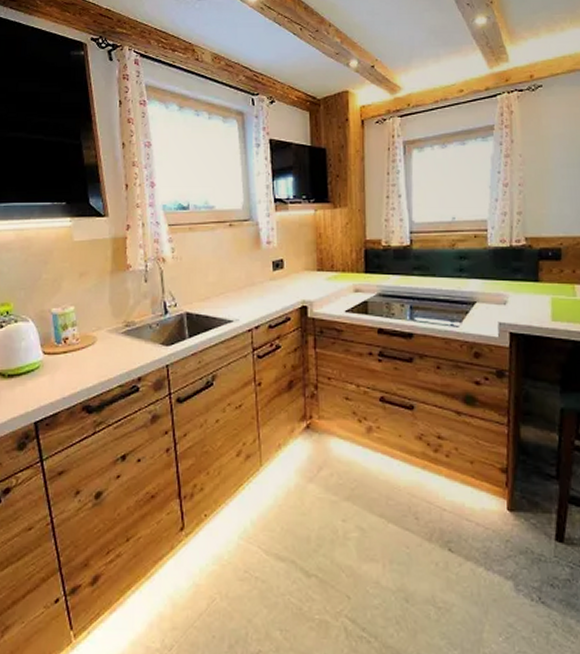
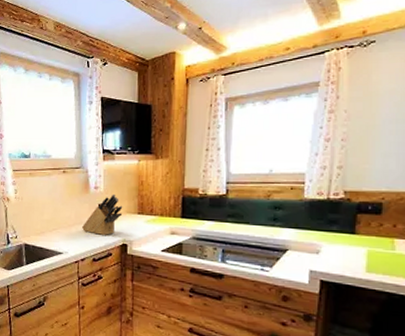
knife block: none [255,248,300,297] -> present [82,193,123,235]

